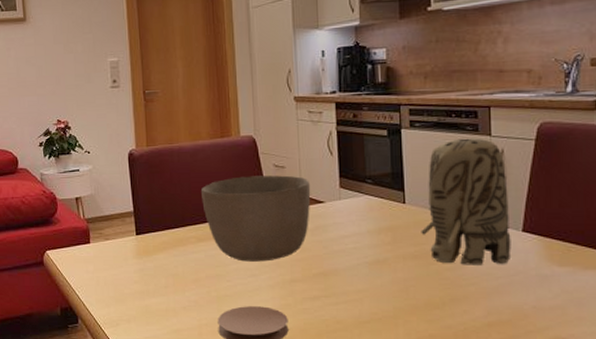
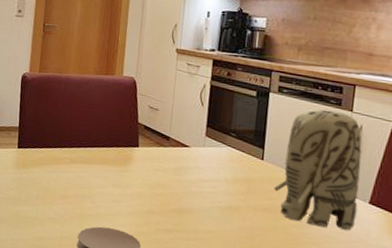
bowl: present [201,175,311,262] -> none [80,111,179,191]

